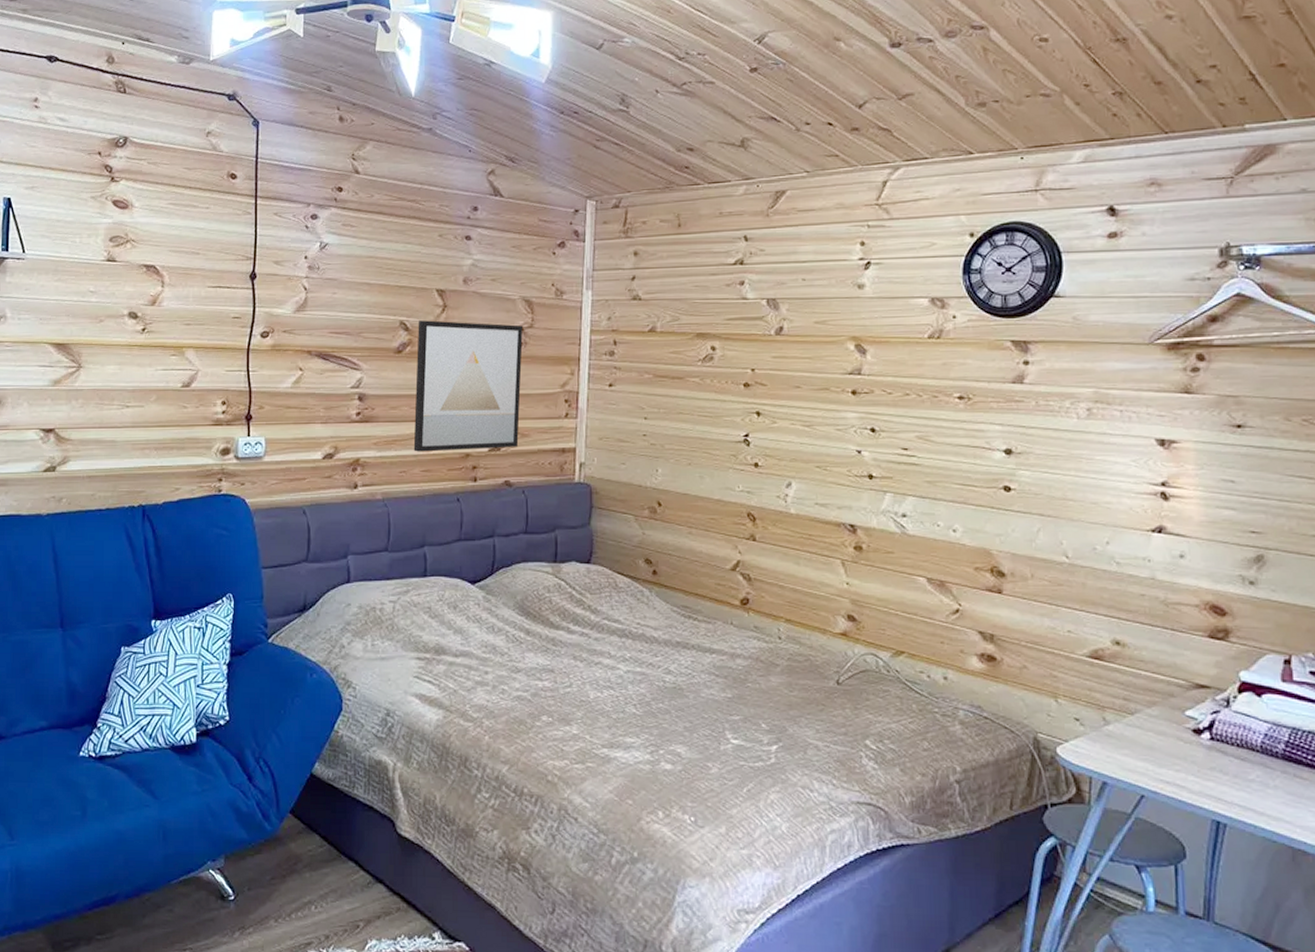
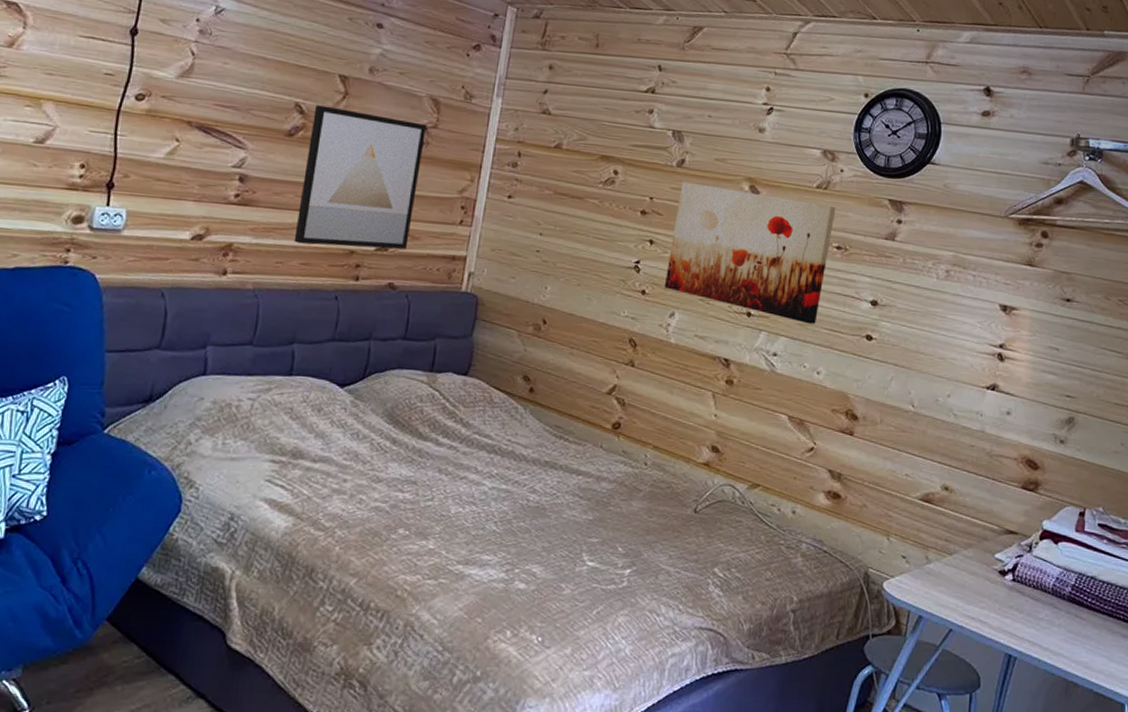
wall art: none [776,349,953,480] -> present [664,181,836,324]

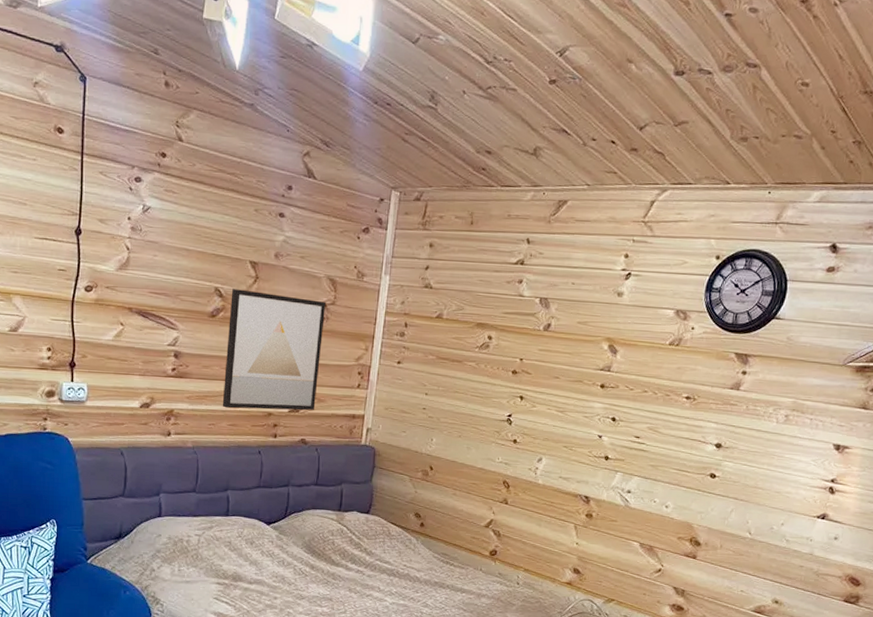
wall art: present [664,181,836,324] -> none [532,344,687,465]

